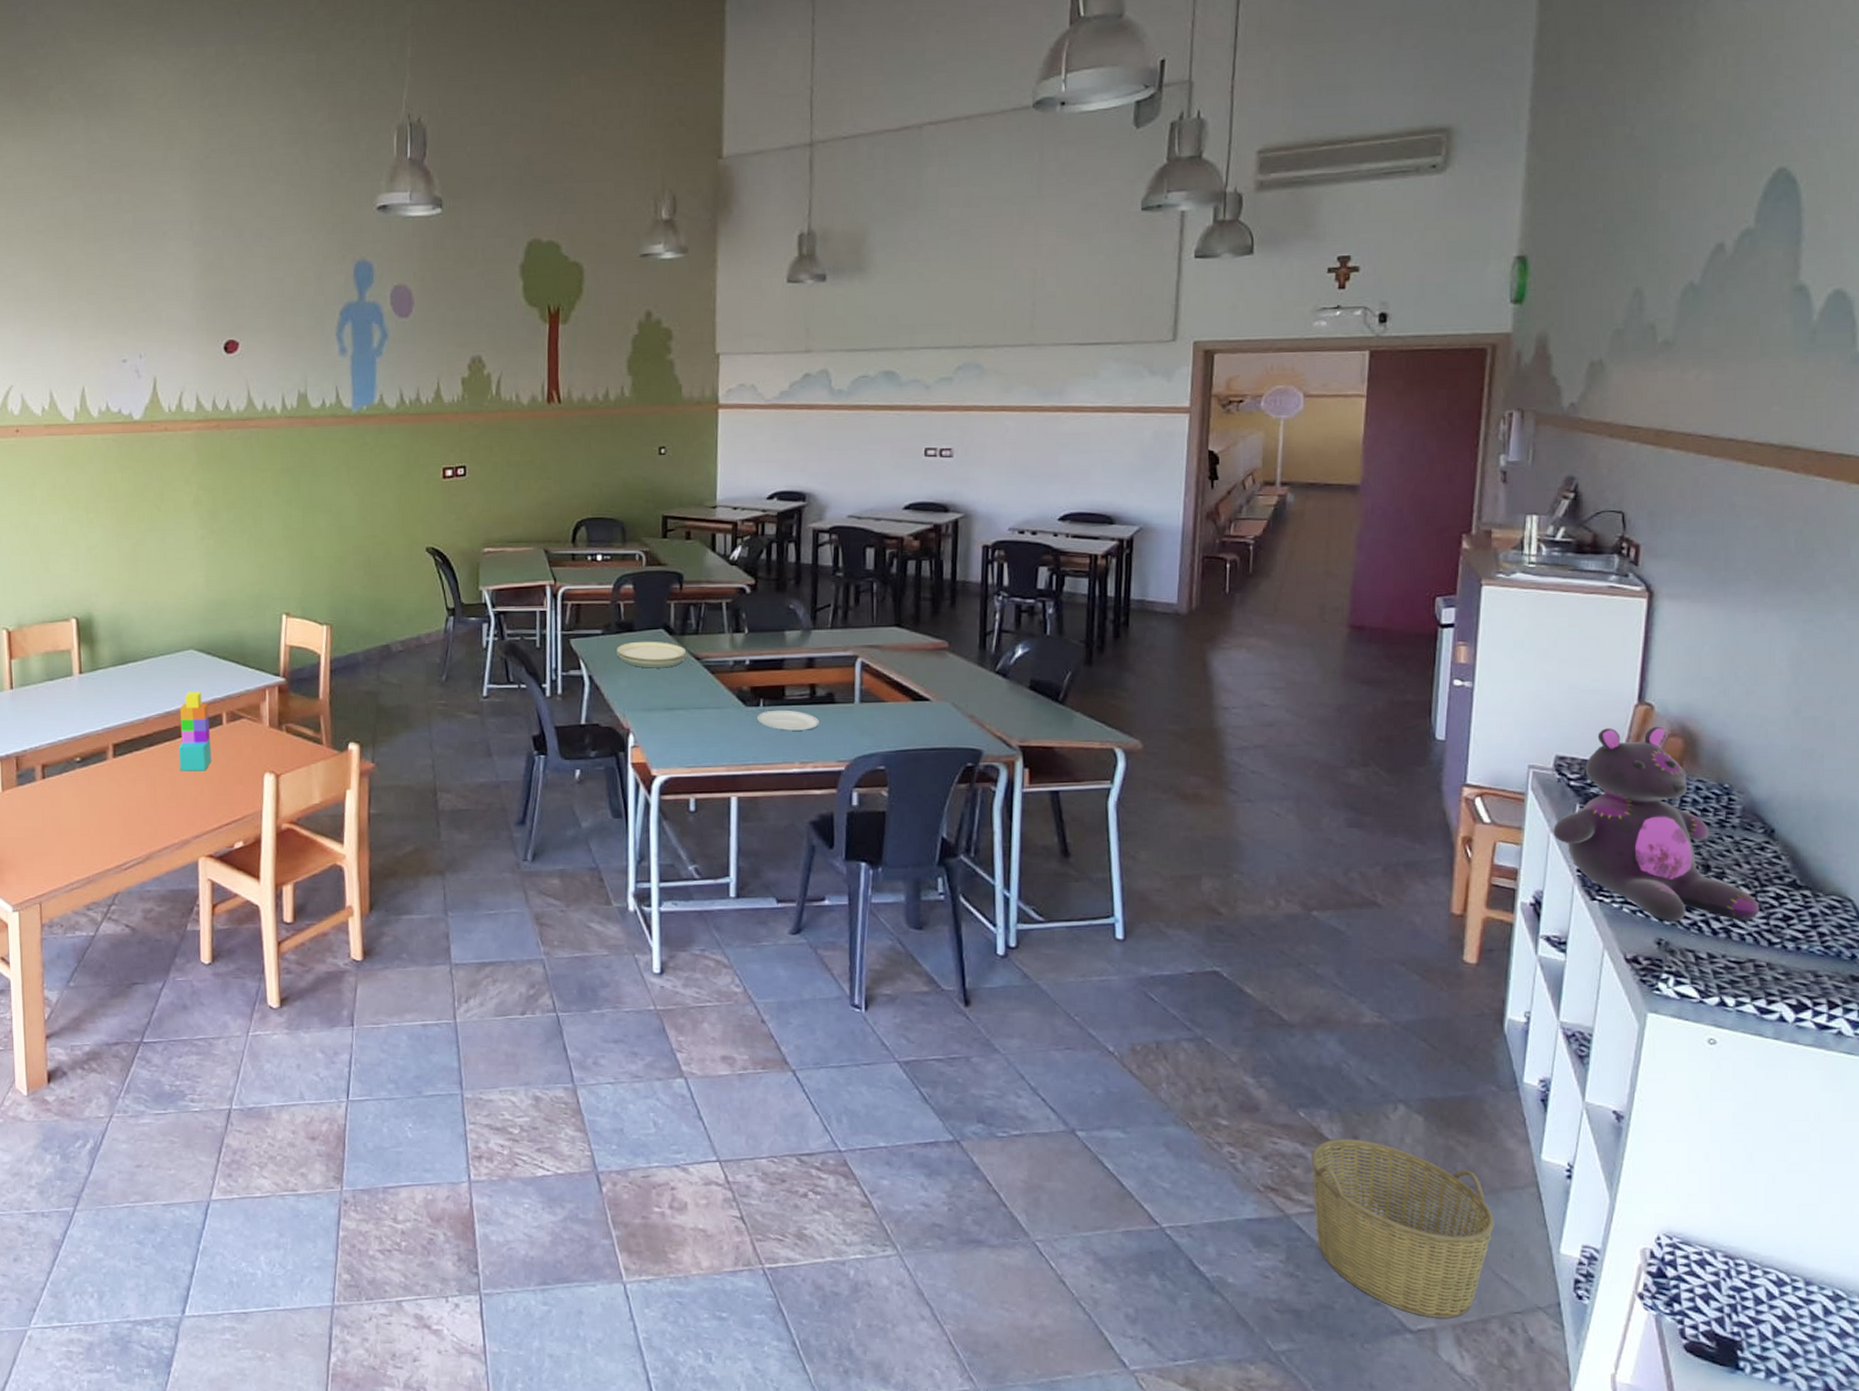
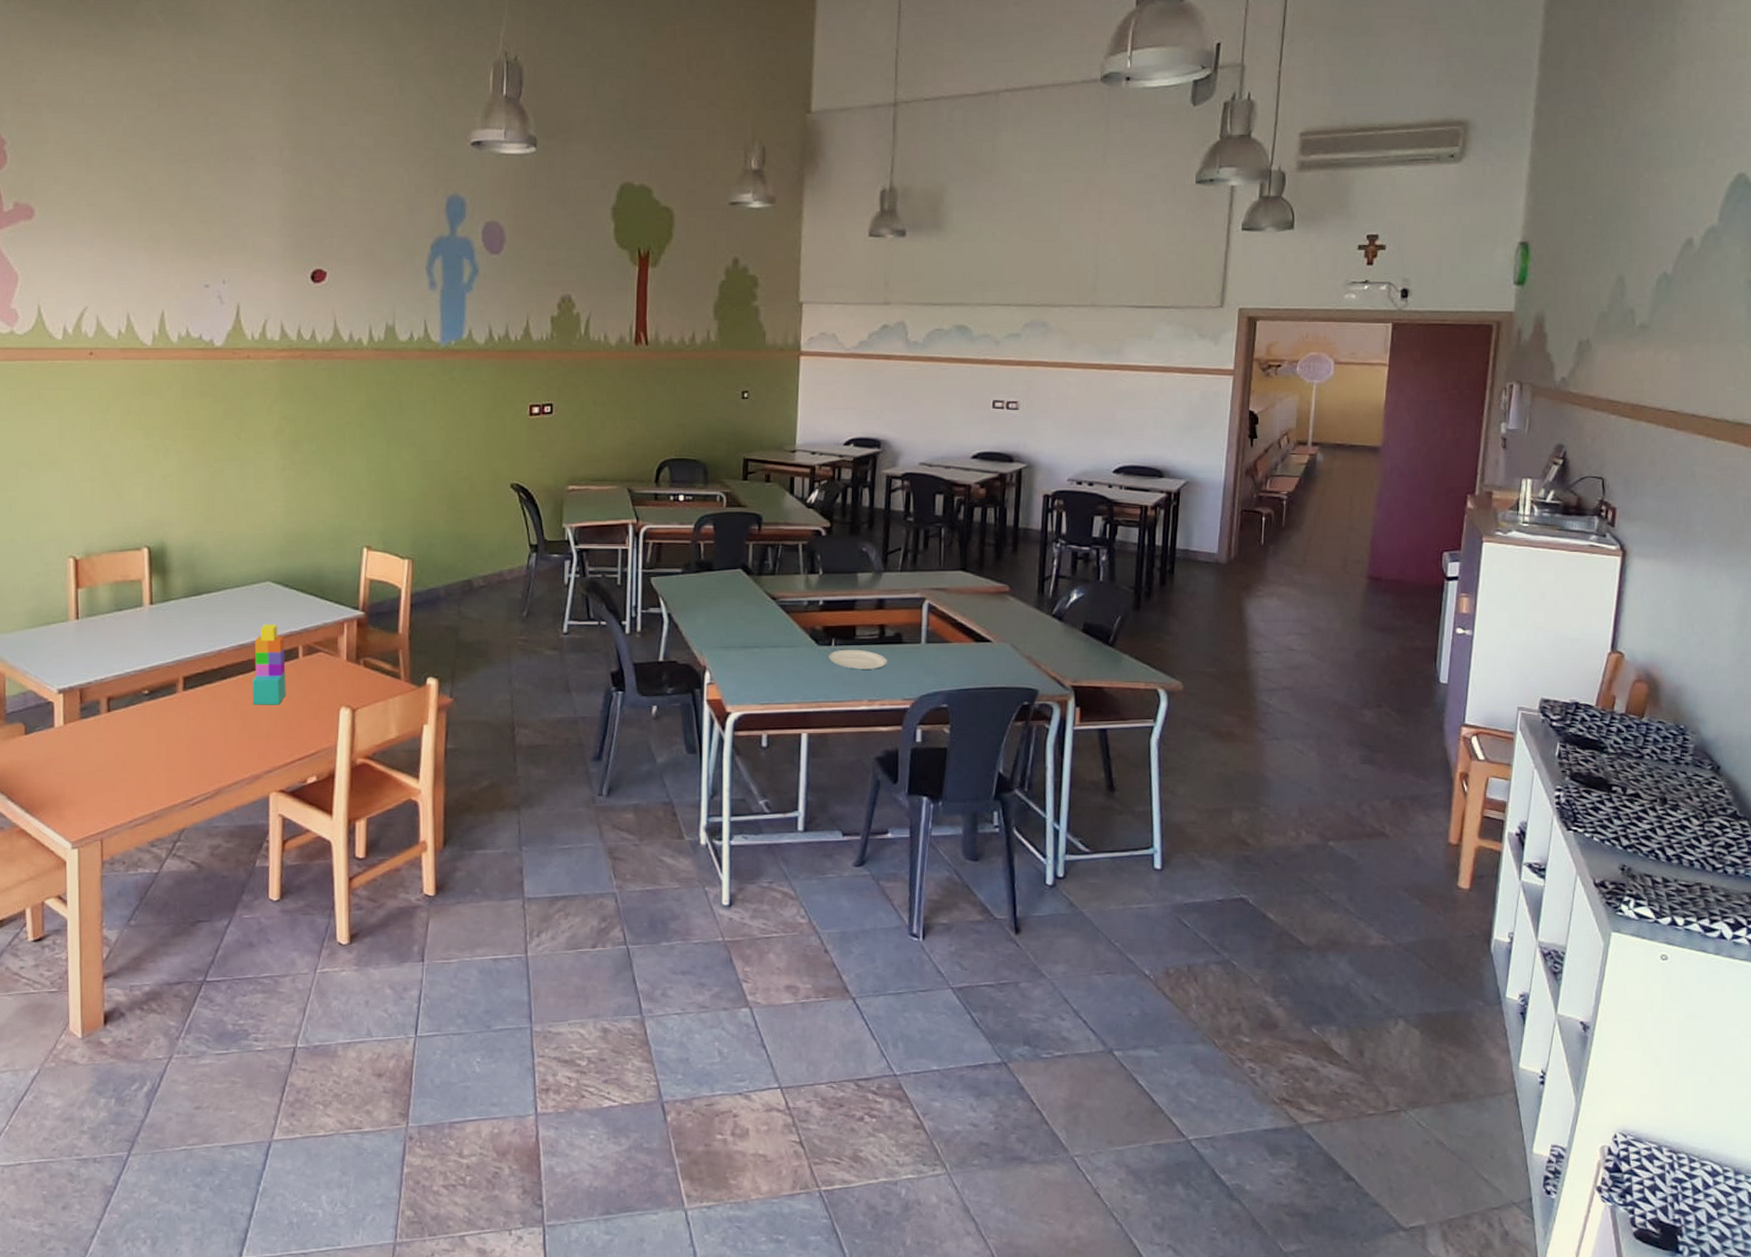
plate: present [617,641,687,668] -> none [696,580,763,607]
basket: present [1311,1139,1495,1318] -> none [1322,1052,1478,1216]
stuffed animal: present [1553,726,1760,922] -> none [1537,672,1706,850]

